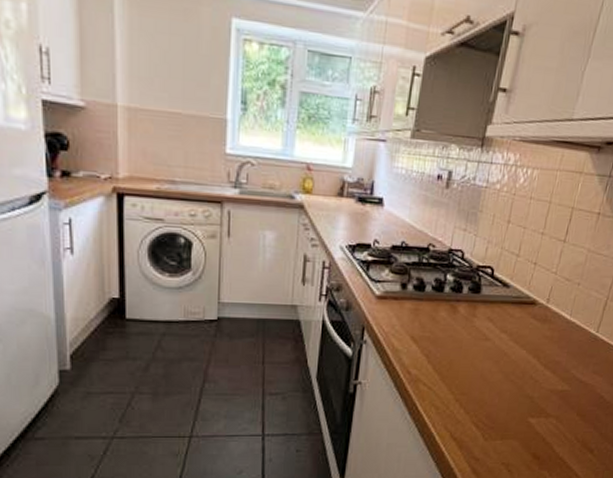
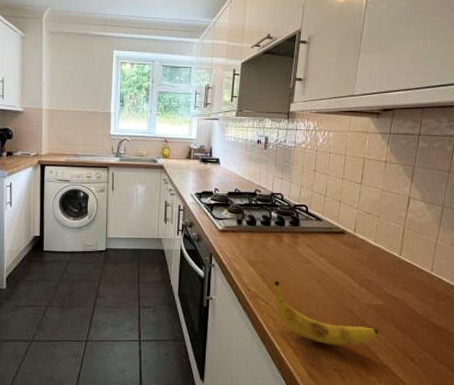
banana: none [440,362,558,436] -> present [274,281,378,345]

